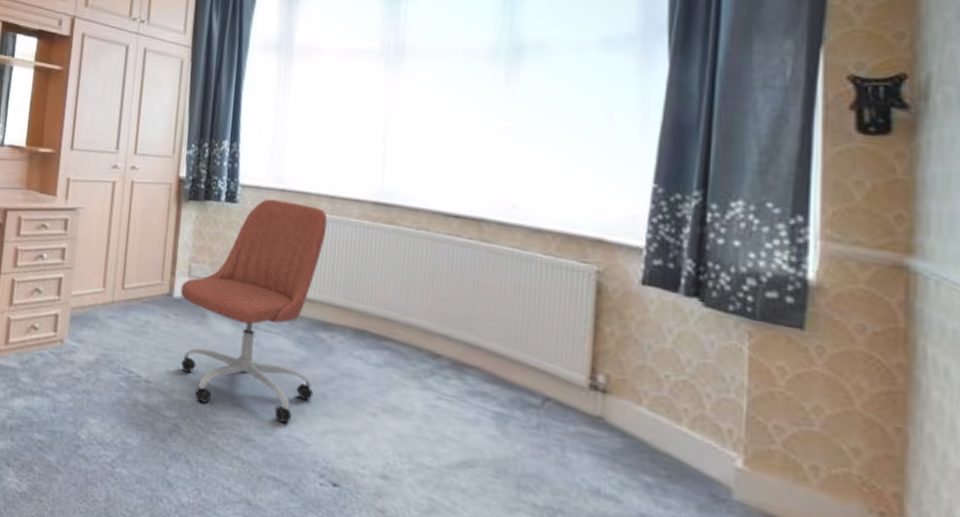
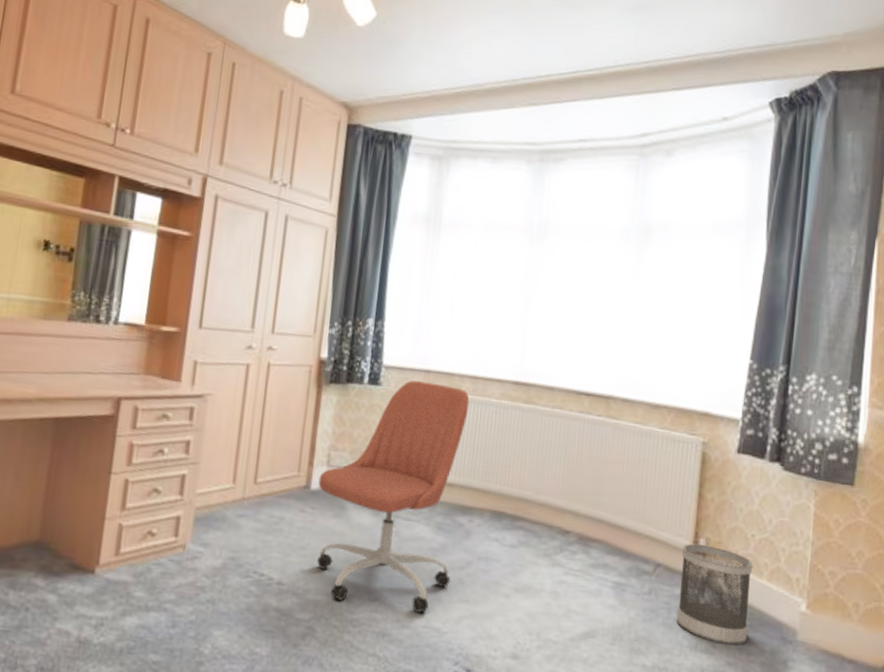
wastebasket: none [572,379,669,496] -> present [676,543,753,645]

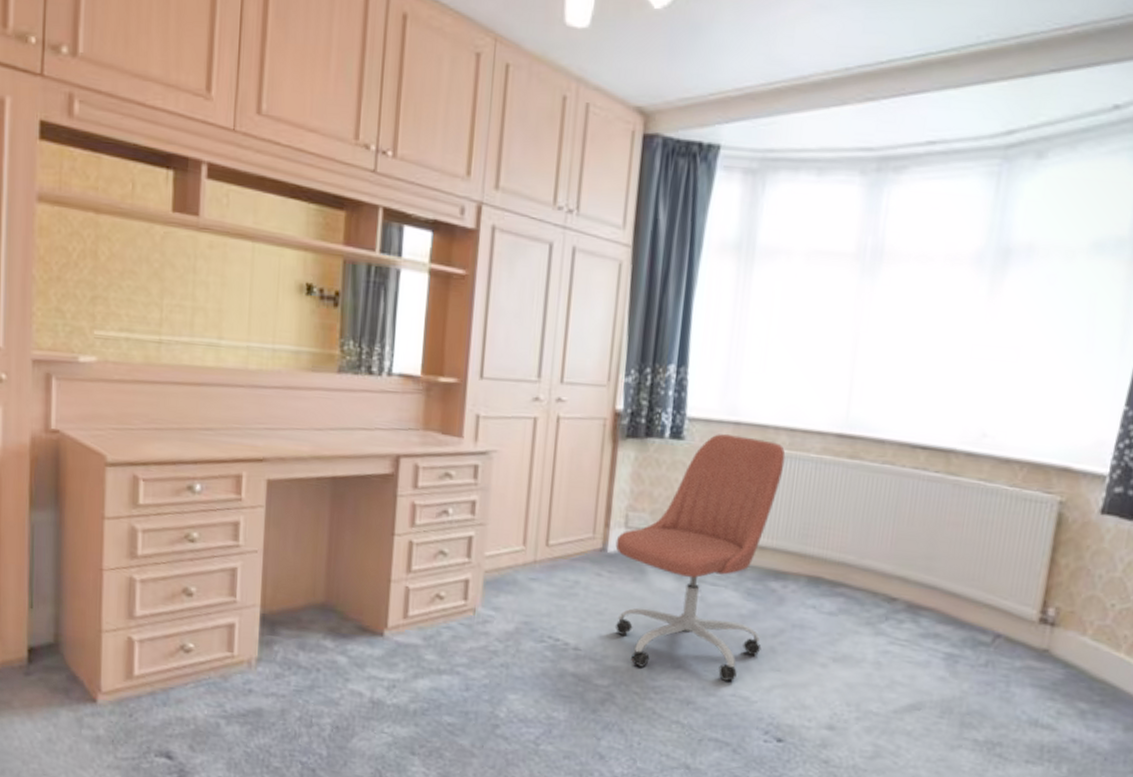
wastebasket: present [676,543,753,645] -> none [1015,613,1110,722]

